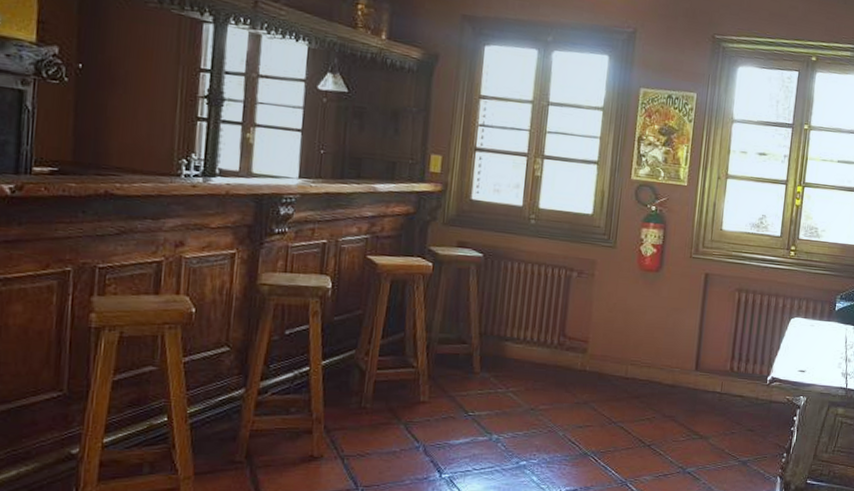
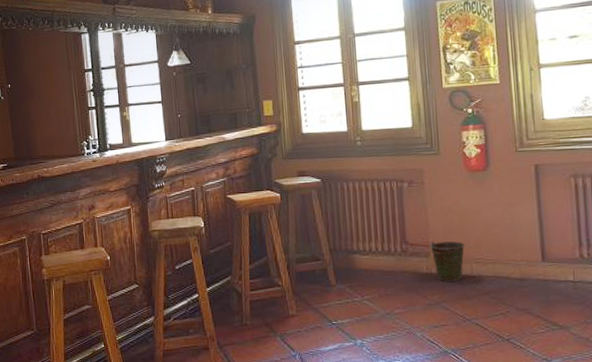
bucket: none [586,337,625,381] -> present [427,241,466,281]

